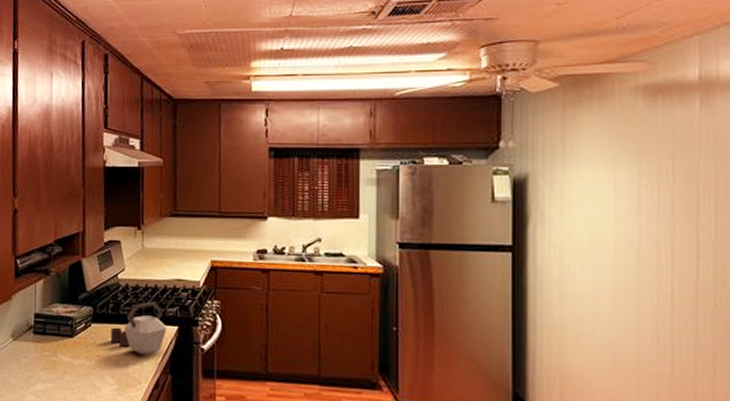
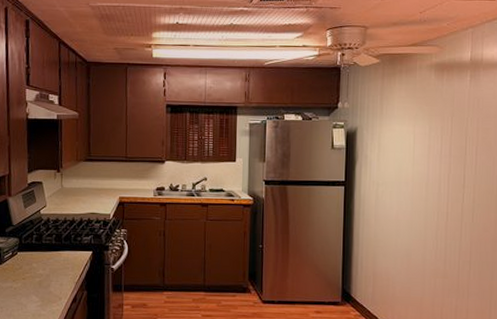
kettle: present [110,301,167,356] -> none [34,232,83,277]

